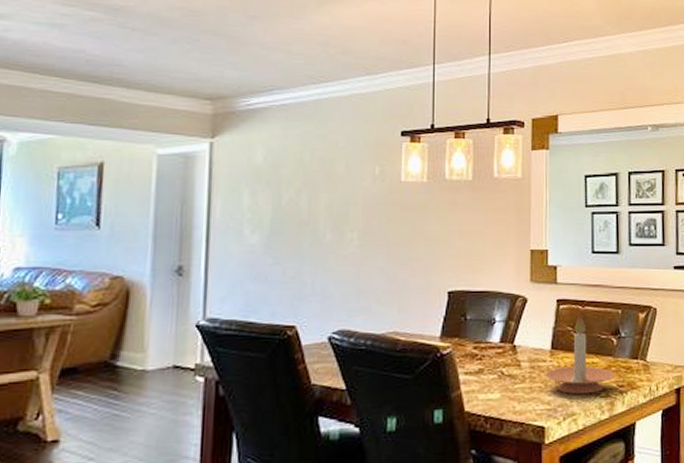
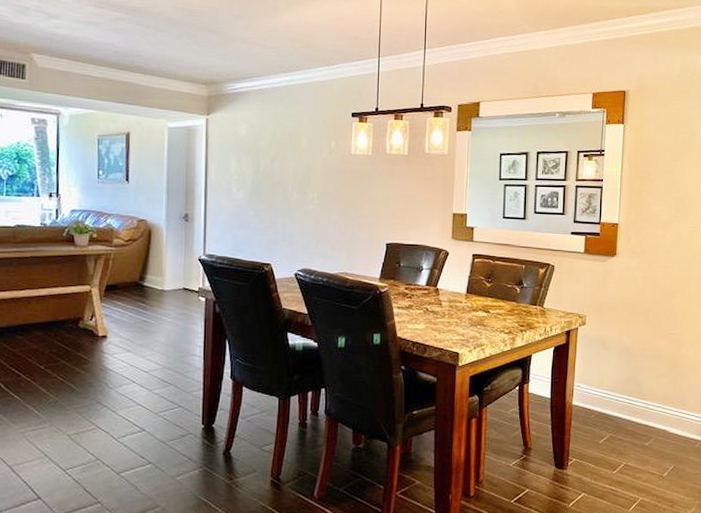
candle holder: present [545,312,615,395] -> none [461,265,517,330]

